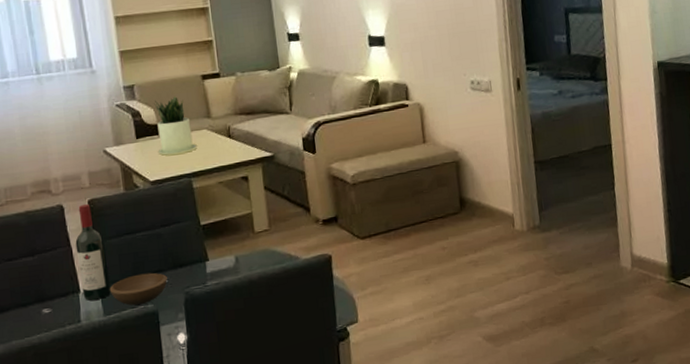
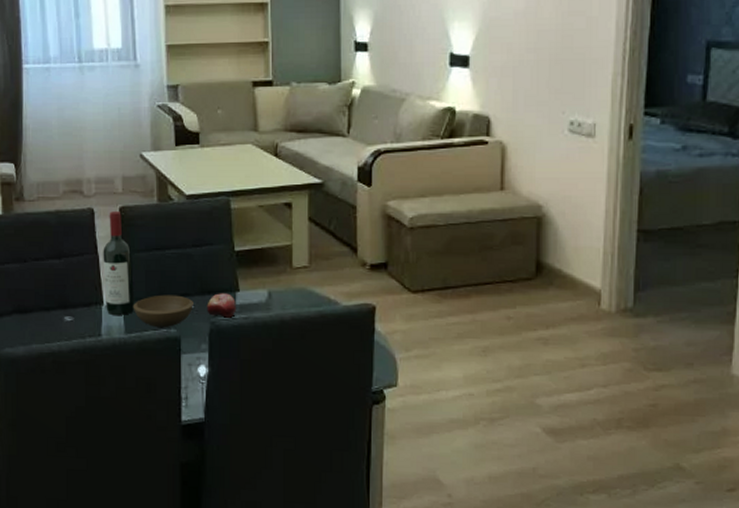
planter: present [154,95,197,156] -> none [197,101,239,169]
fruit: none [180,264,207,287] -> present [207,293,236,319]

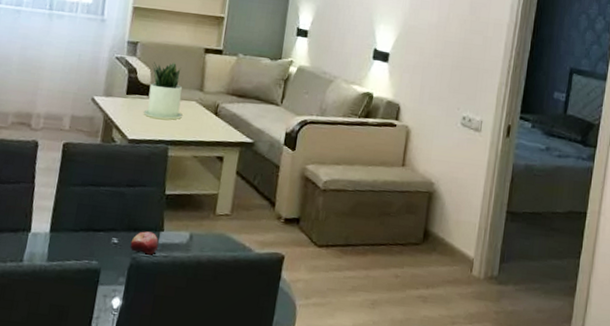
wine bottle: present [103,210,135,315] -> none [32,145,69,244]
bowl: present [133,294,193,328] -> none [59,227,119,260]
planter: none [197,101,239,169] -> present [143,61,183,120]

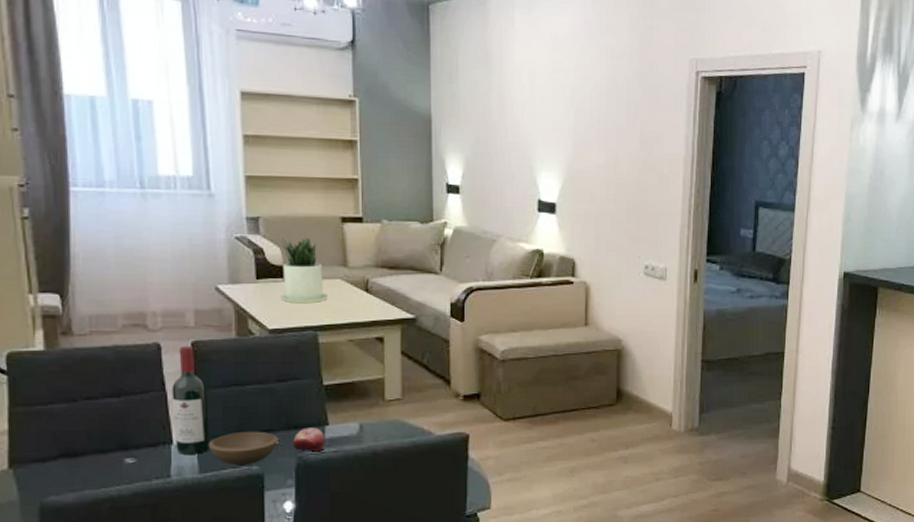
wine bottle: none [32,145,69,244] -> present [172,345,211,454]
bowl: none [59,227,119,260] -> present [208,431,278,466]

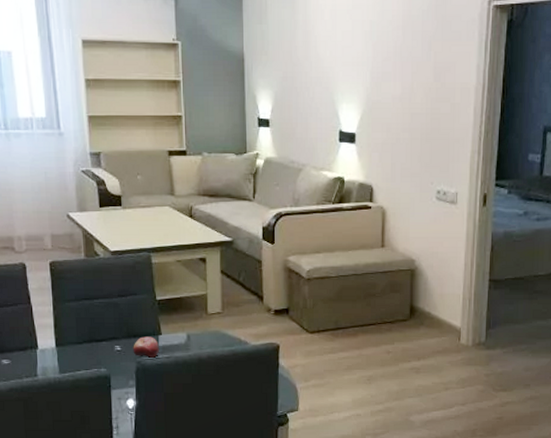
wine bottle: present [172,345,211,454] -> none [35,265,68,357]
bowl: present [208,431,278,466] -> none [65,339,121,368]
planter: present [280,236,328,304] -> none [119,168,158,229]

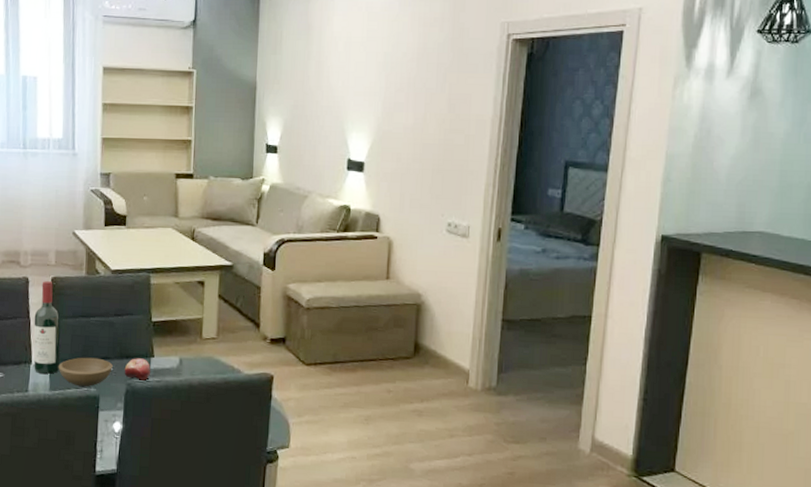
wine bottle: none [35,265,68,357] -> present [33,280,61,374]
bowl: none [65,339,121,368] -> present [58,357,113,387]

